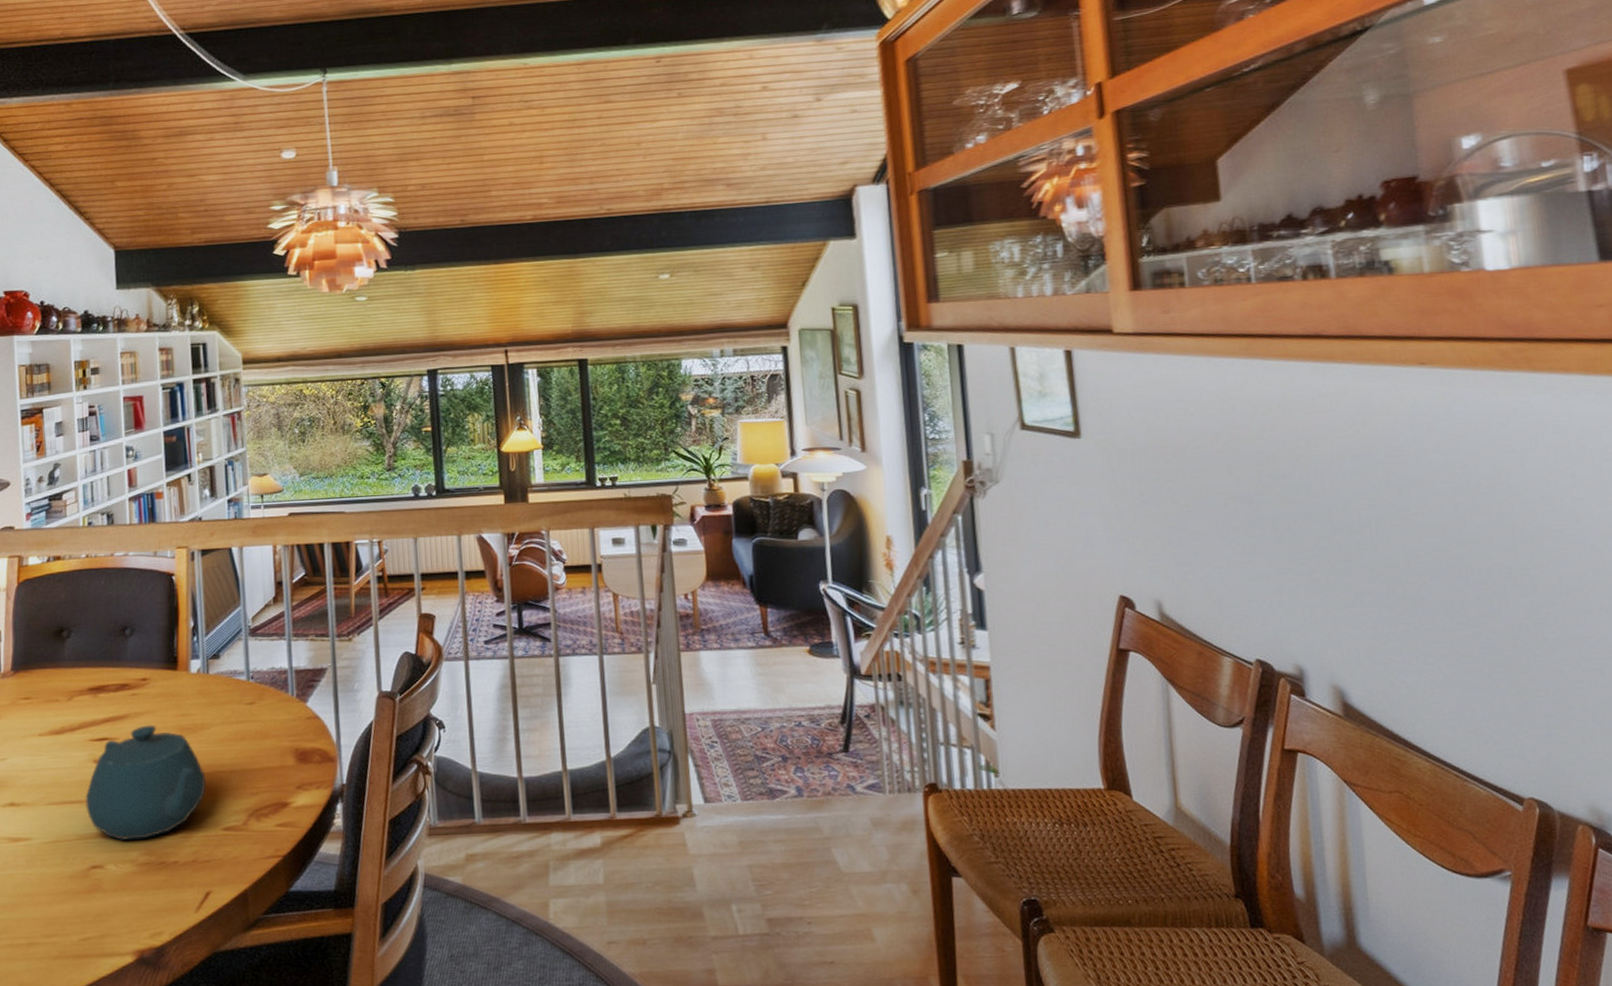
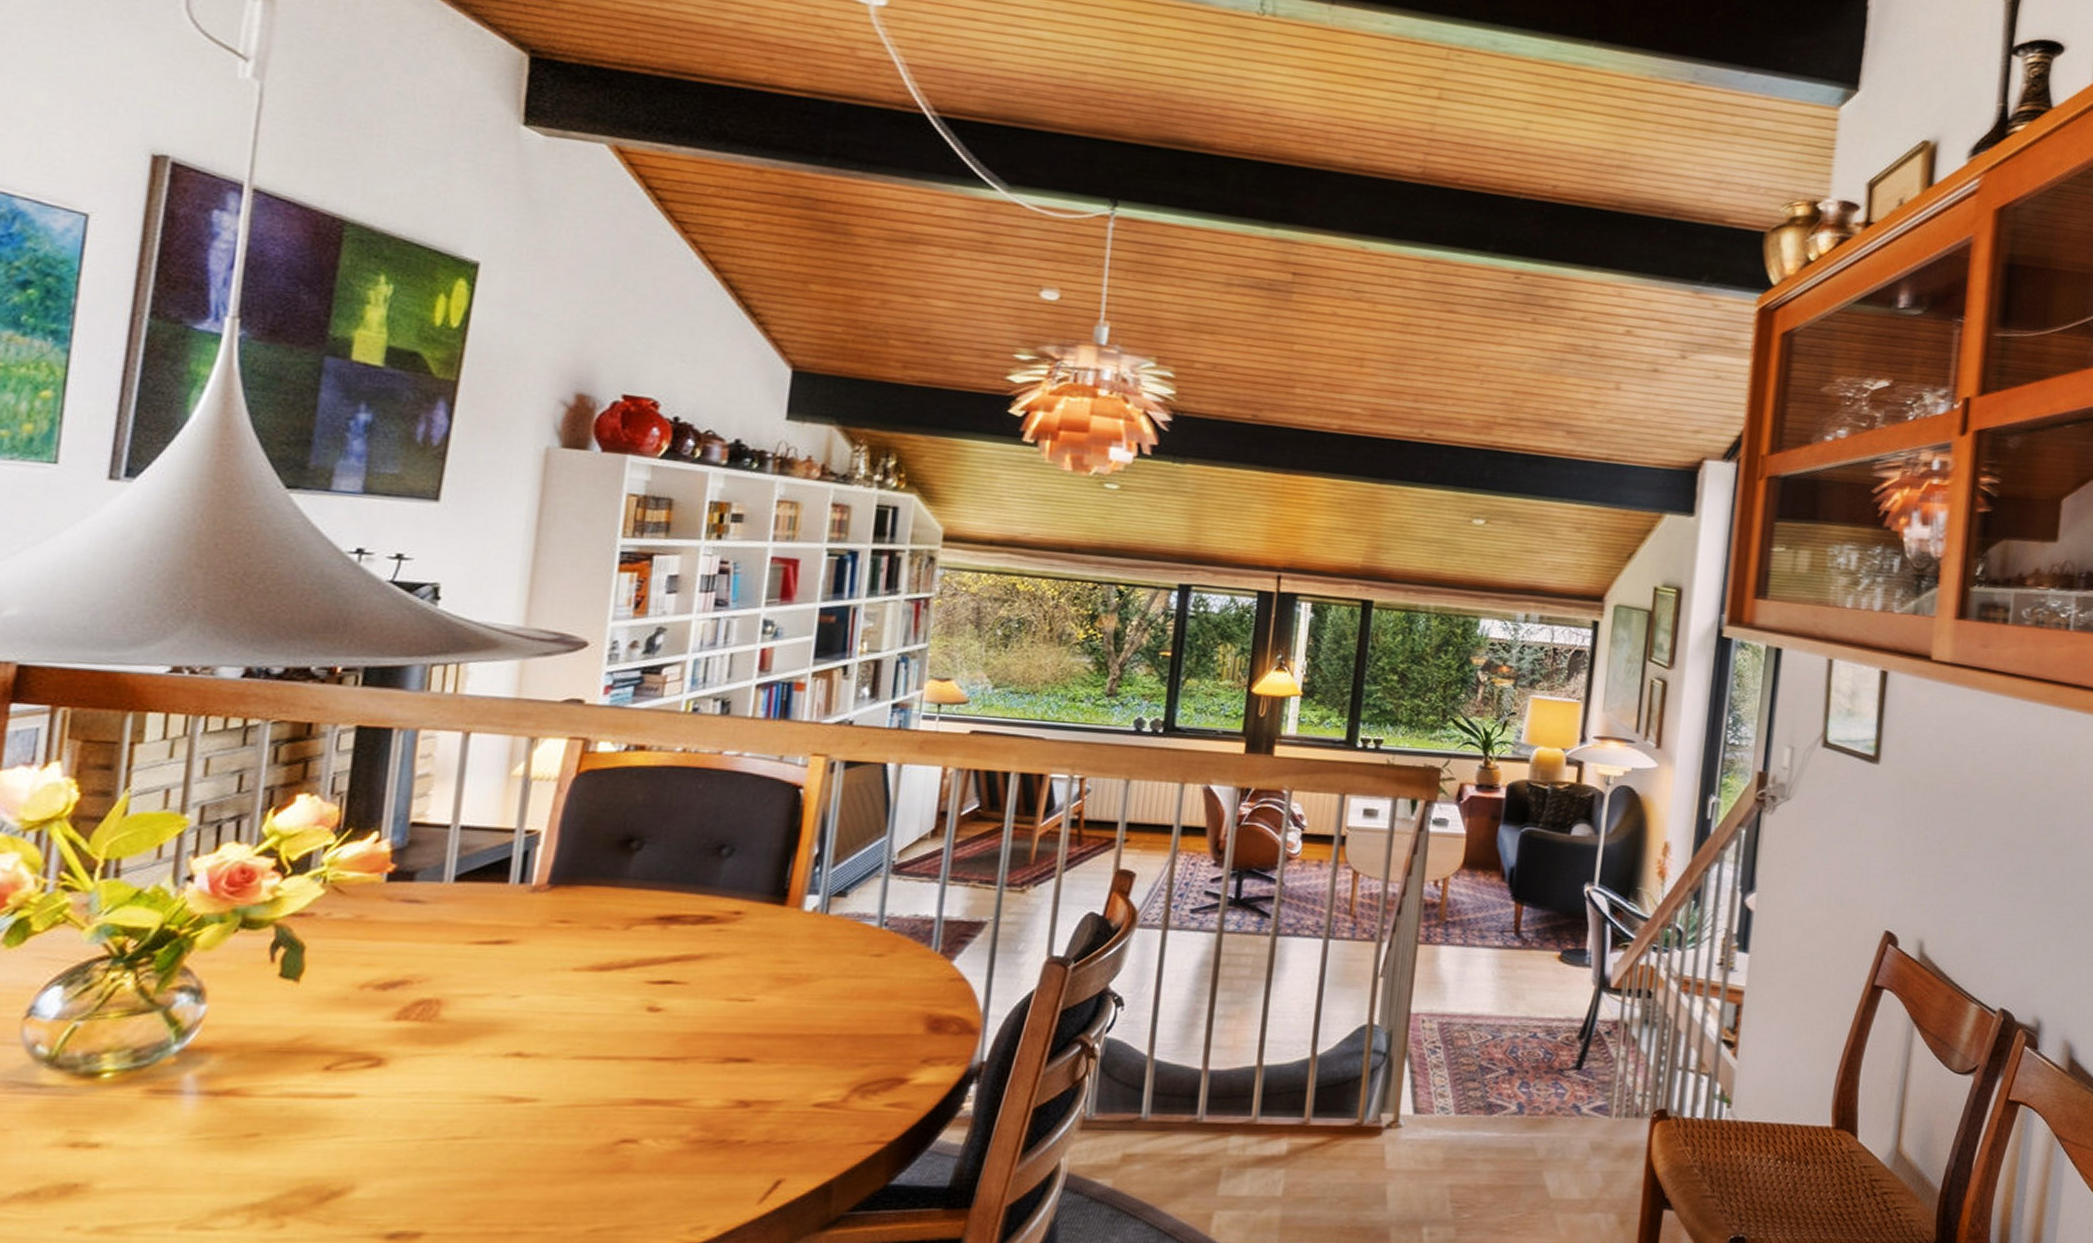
teapot: present [85,725,207,840] -> none [625,969,802,1110]

